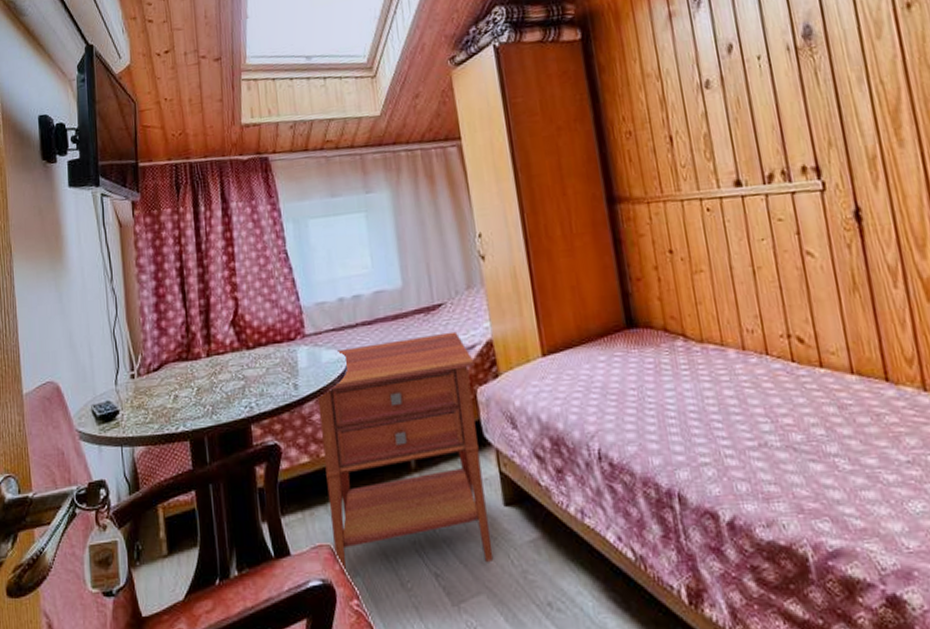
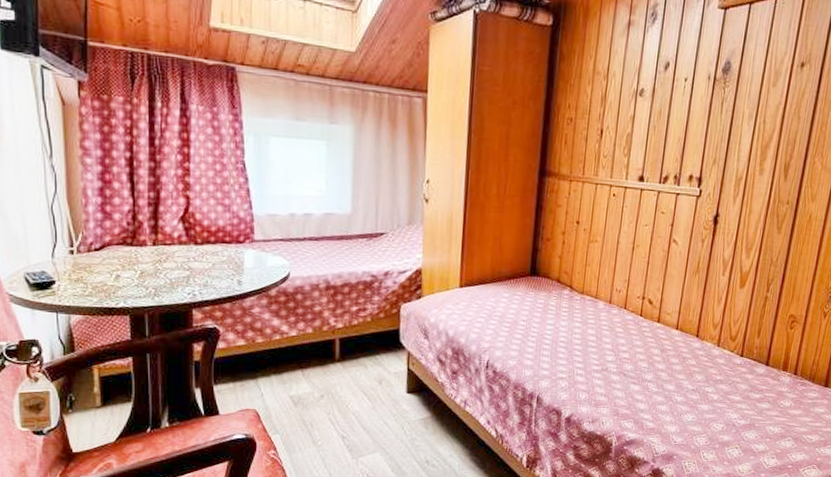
nightstand: present [317,331,494,569] -> none [259,257,404,431]

